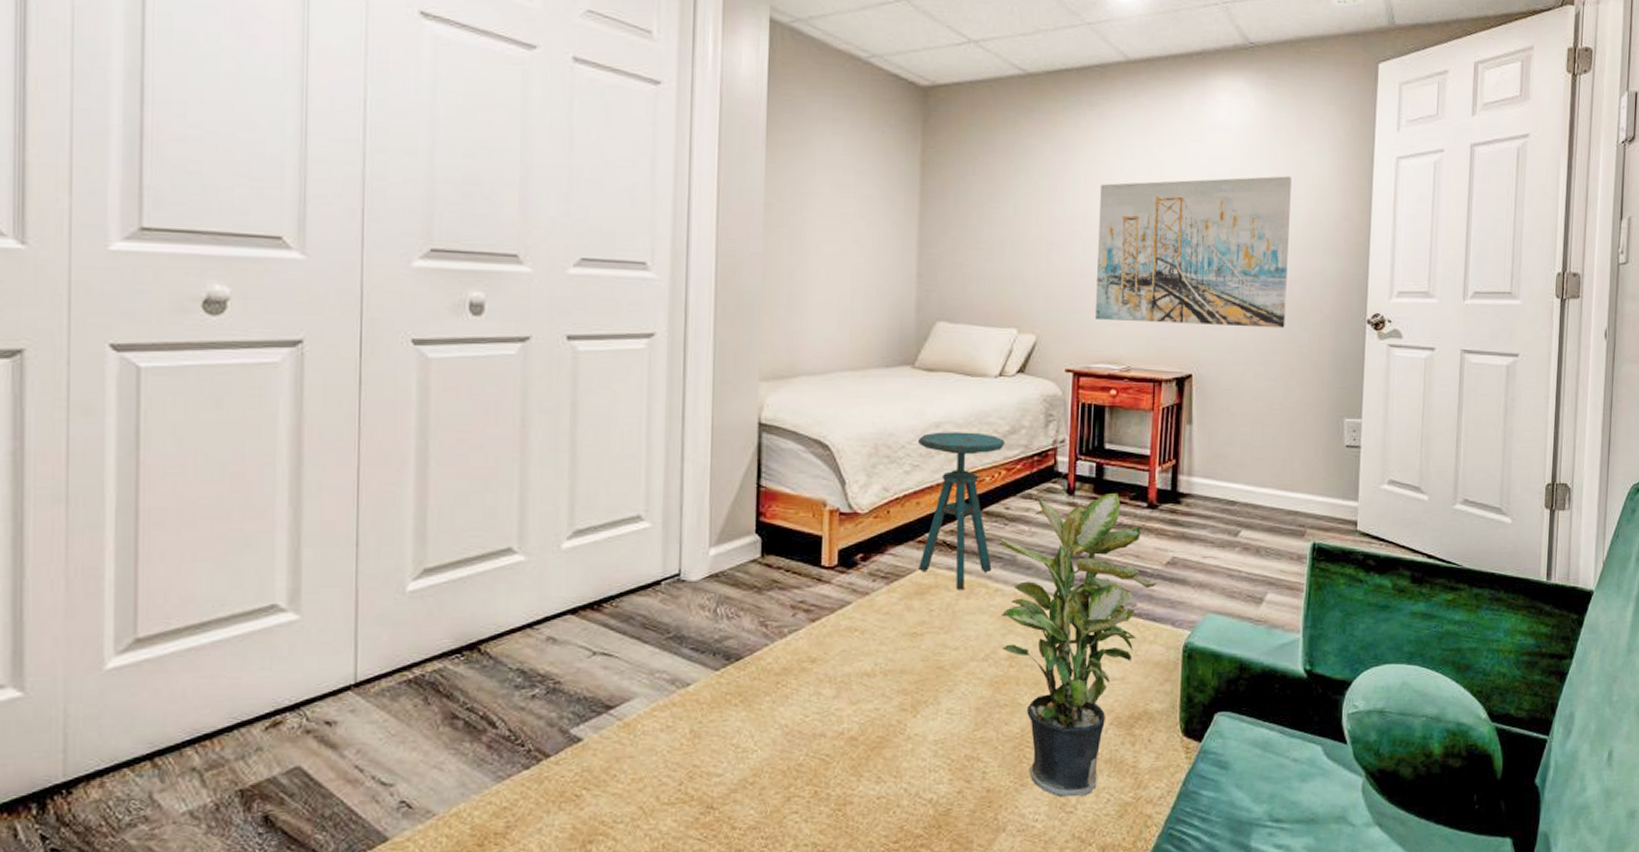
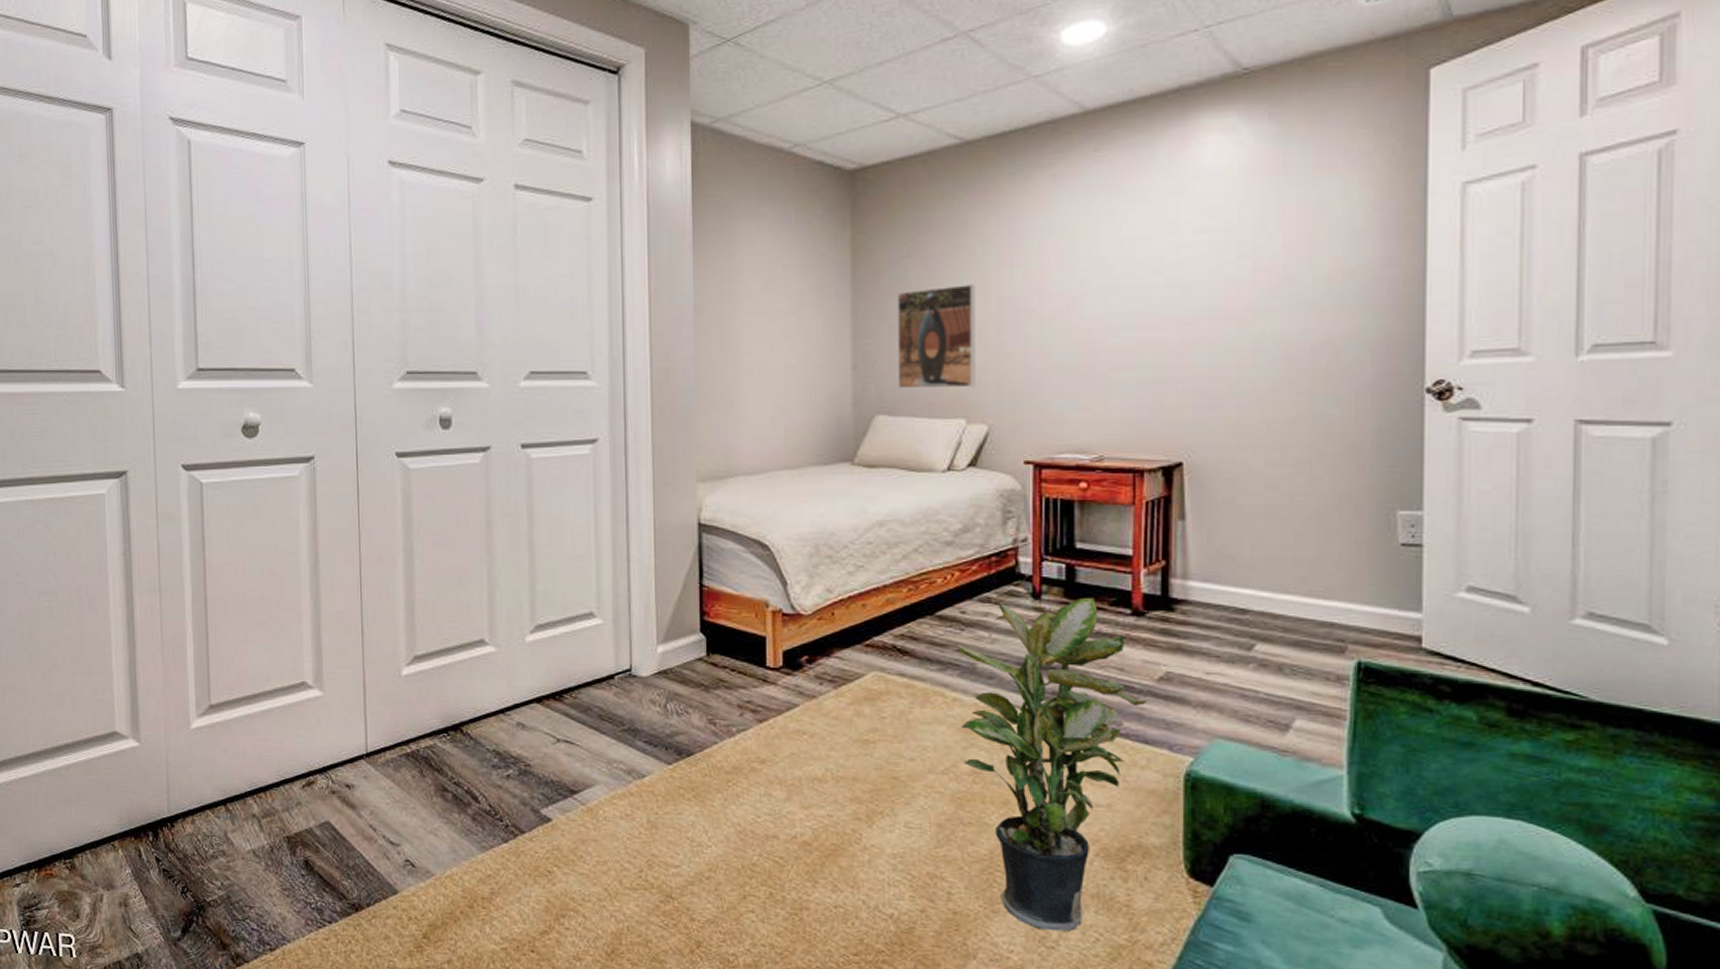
side table: present [918,432,1005,590] -> none [861,531,958,698]
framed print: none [958,204,1030,300] -> present [897,284,975,389]
wall art: present [1094,176,1292,328] -> none [1056,221,1308,405]

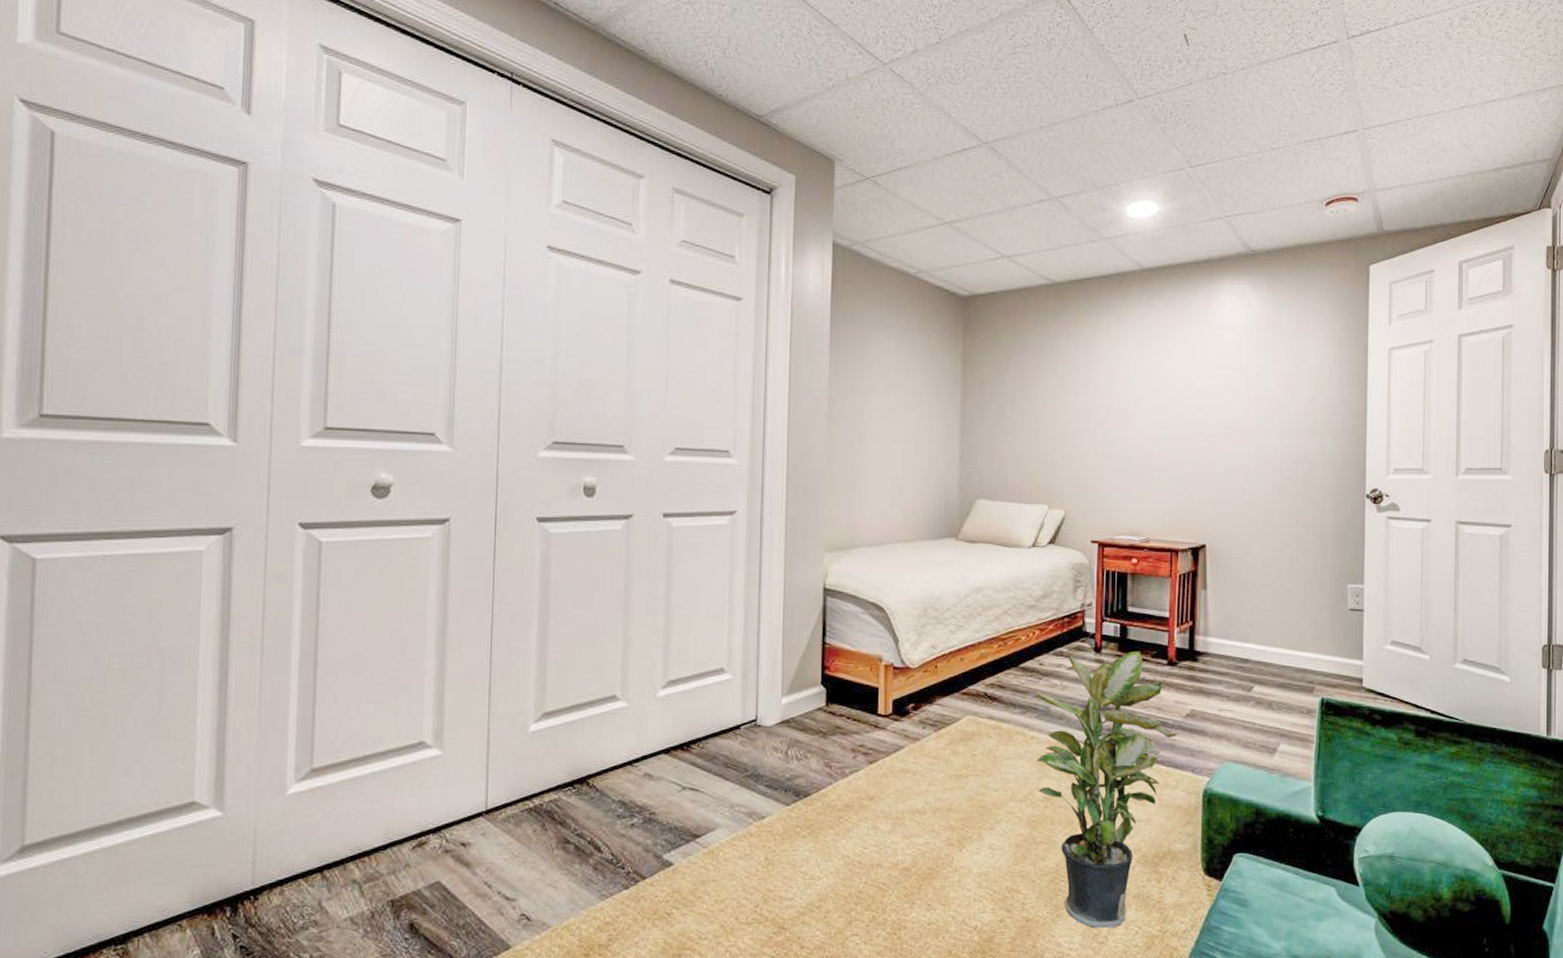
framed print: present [897,284,975,389] -> none [996,396,1058,480]

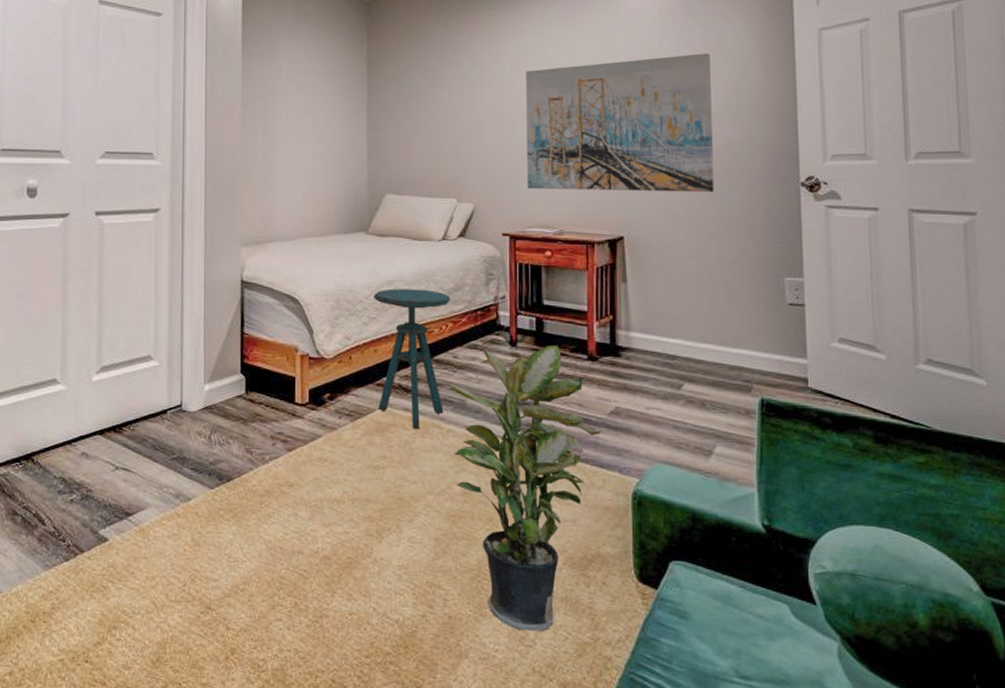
side table: none [962,596,1039,737] -> present [374,288,451,429]
wall art: none [1116,367,1292,503] -> present [526,53,714,193]

